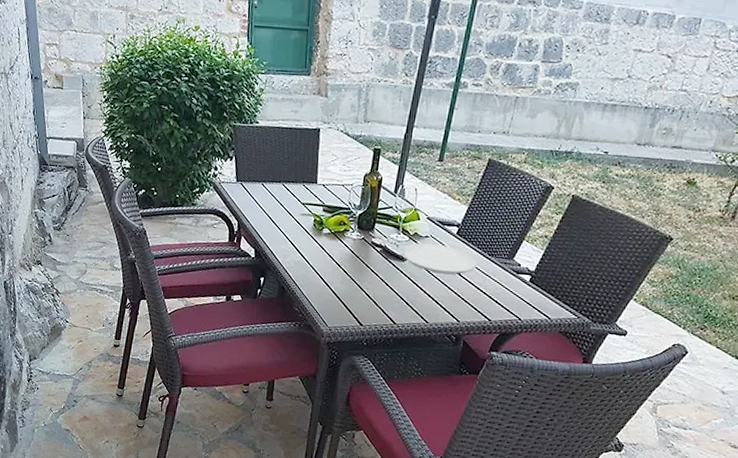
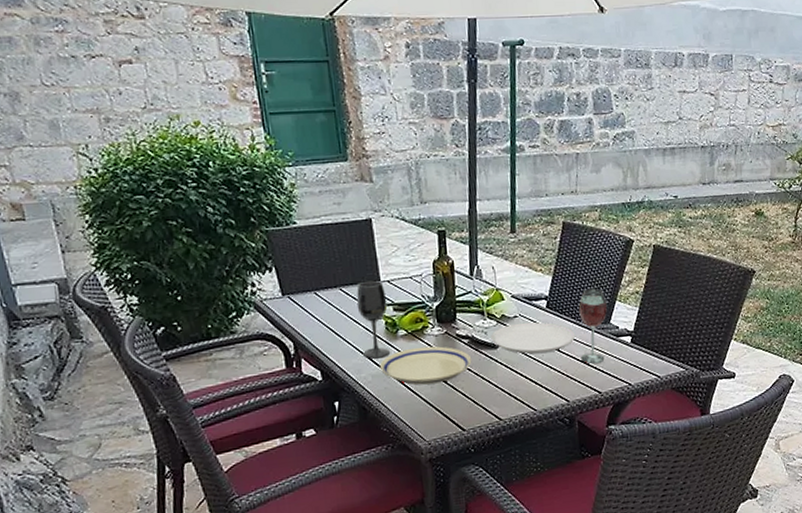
wine glass: none [291,181,320,249] -> present [356,280,390,359]
plate: none [302,246,381,281] -> present [379,346,472,385]
wineglass: none [478,224,515,293] -> present [578,288,608,364]

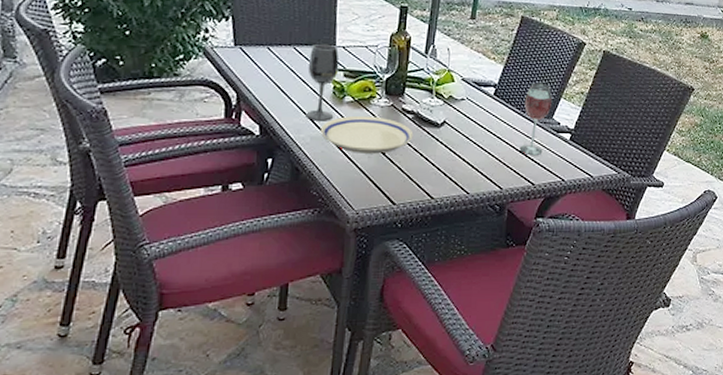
plate: present [491,322,576,355] -> none [435,106,518,139]

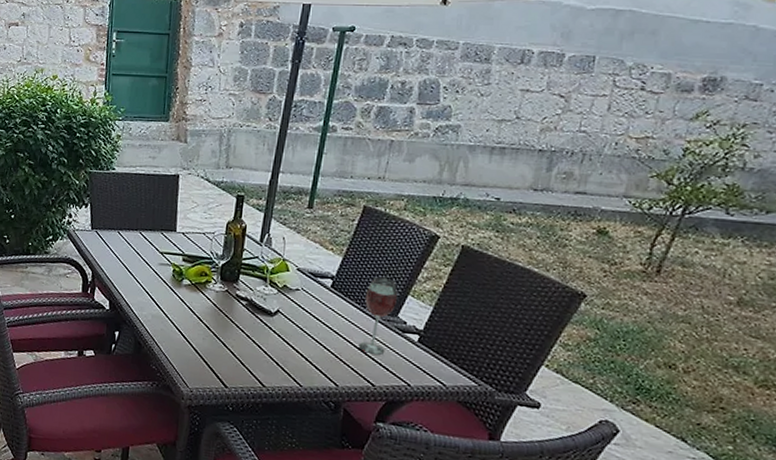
wine glass: present [306,43,339,121] -> none [148,229,179,302]
plate: present [320,115,414,154] -> none [160,298,247,337]

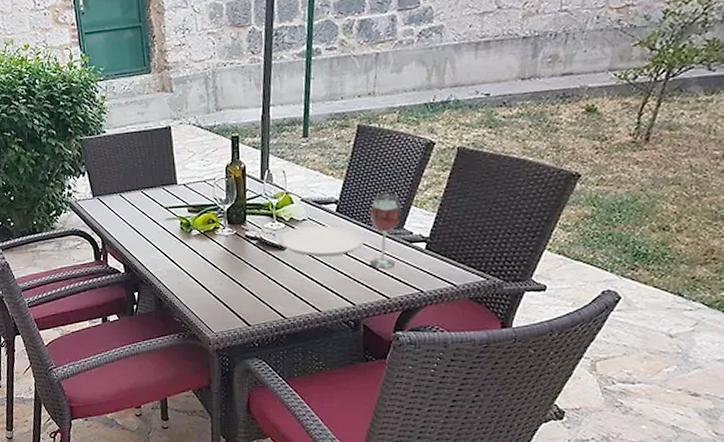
plate: none [269,296,357,333] -> present [279,225,366,257]

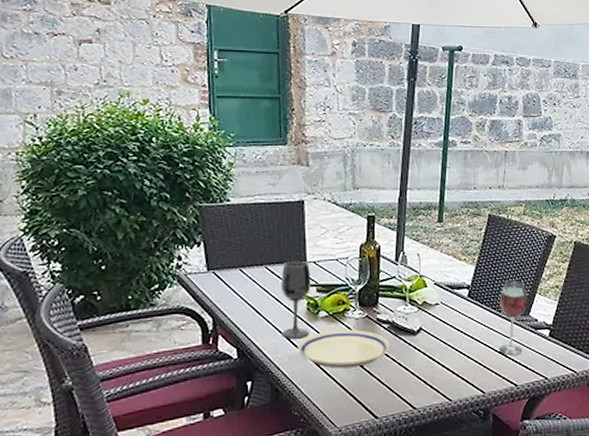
wine glass: none [155,183,183,256] -> present [281,260,311,339]
plate: none [174,245,260,281] -> present [297,329,391,369]
plate: present [279,225,366,257] -> none [411,310,495,343]

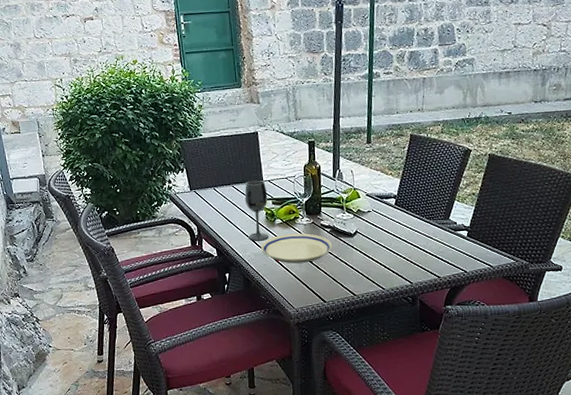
wineglass: present [499,280,528,355] -> none [422,189,447,252]

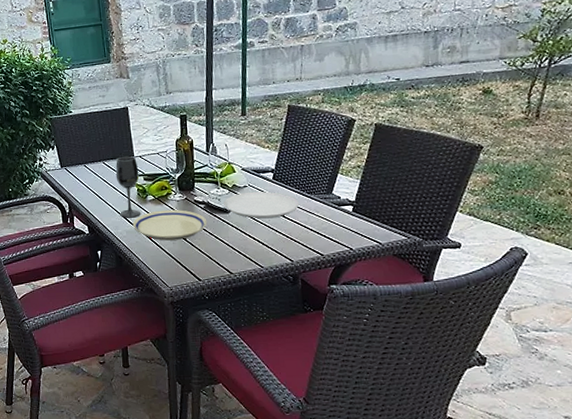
plate: none [348,216,419,243] -> present [223,191,300,219]

